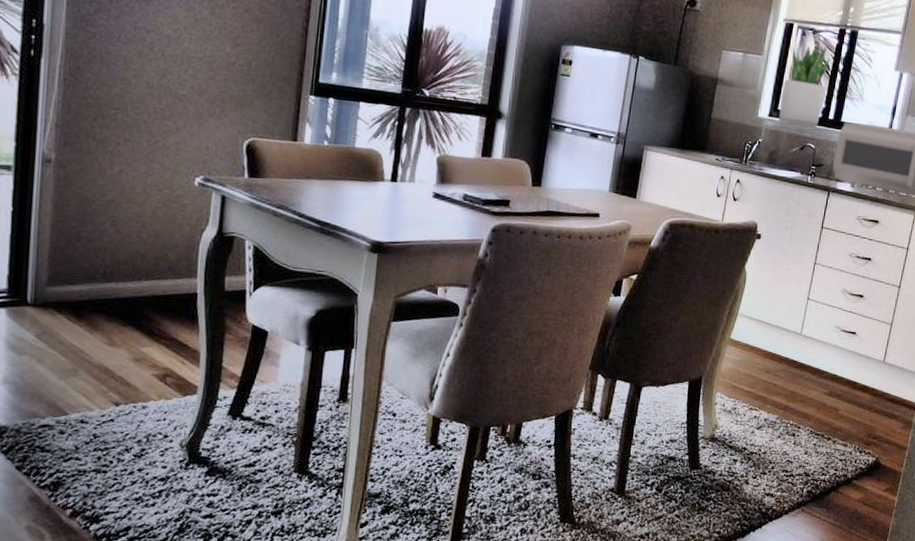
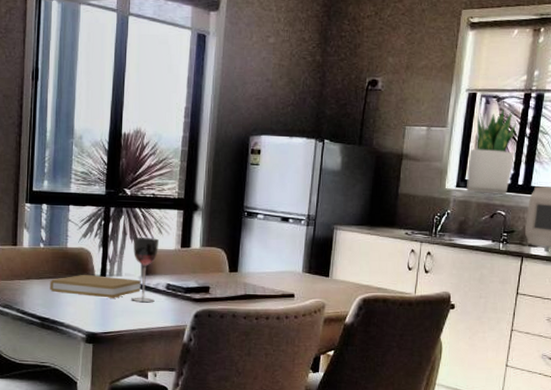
book: none [332,177,436,206] -> present [50,274,141,298]
wineglass: none [424,142,457,213] -> present [131,237,159,302]

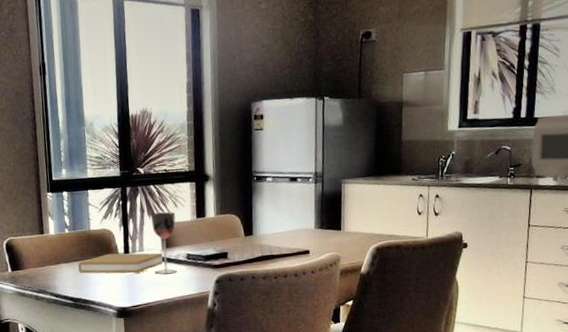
planter: present [467,108,517,195] -> none [468,43,515,132]

